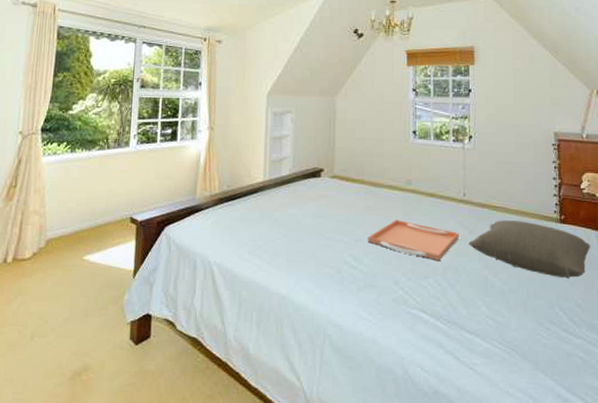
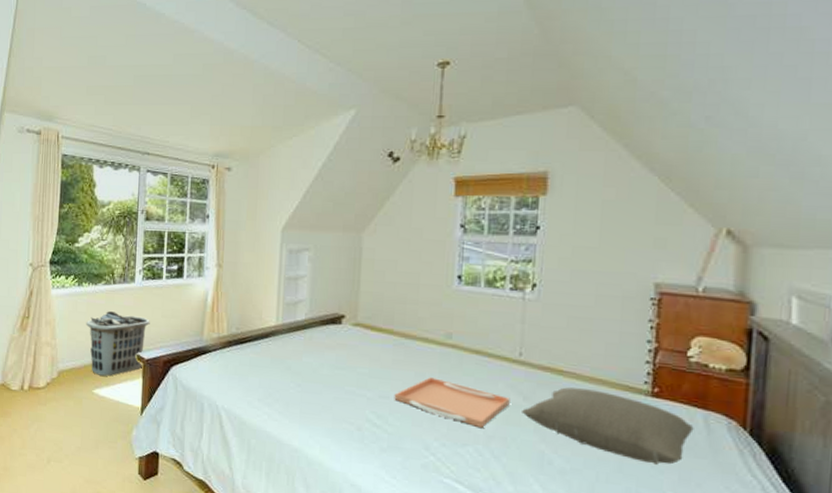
clothes hamper: none [78,176,144,241] -> present [86,311,150,376]

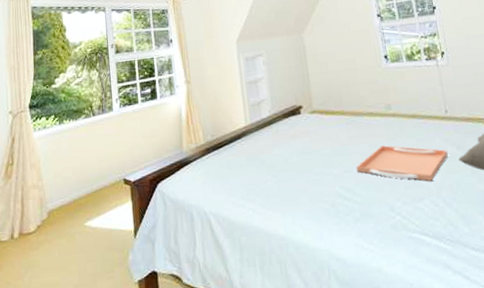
clothes hamper: present [86,311,150,376] -> none [70,142,132,207]

